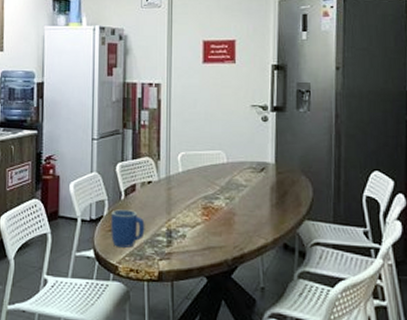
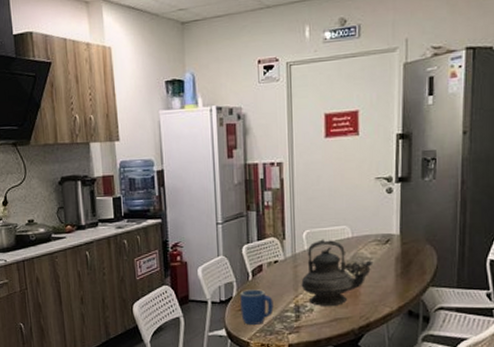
teapot: none [174,162,248,233] -> present [301,239,374,306]

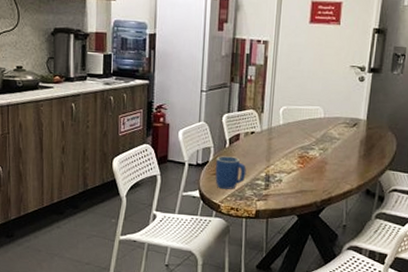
teapot: present [301,239,374,306] -> none [273,116,341,179]

